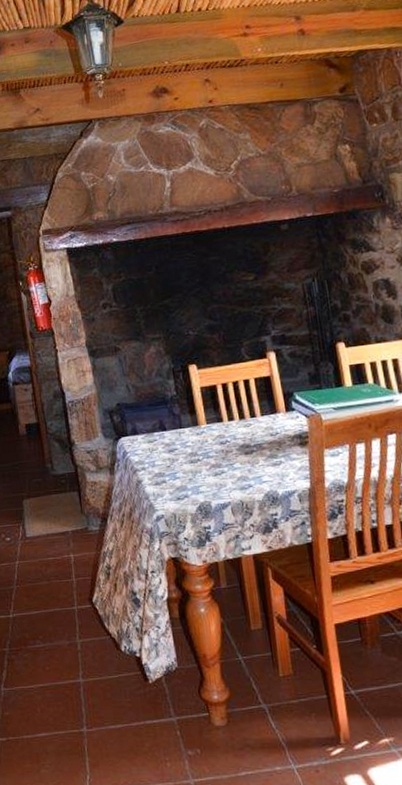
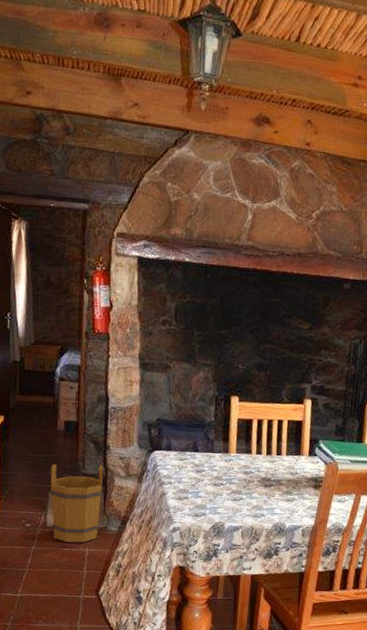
bucket: none [19,463,80,551] -> present [48,464,106,543]

